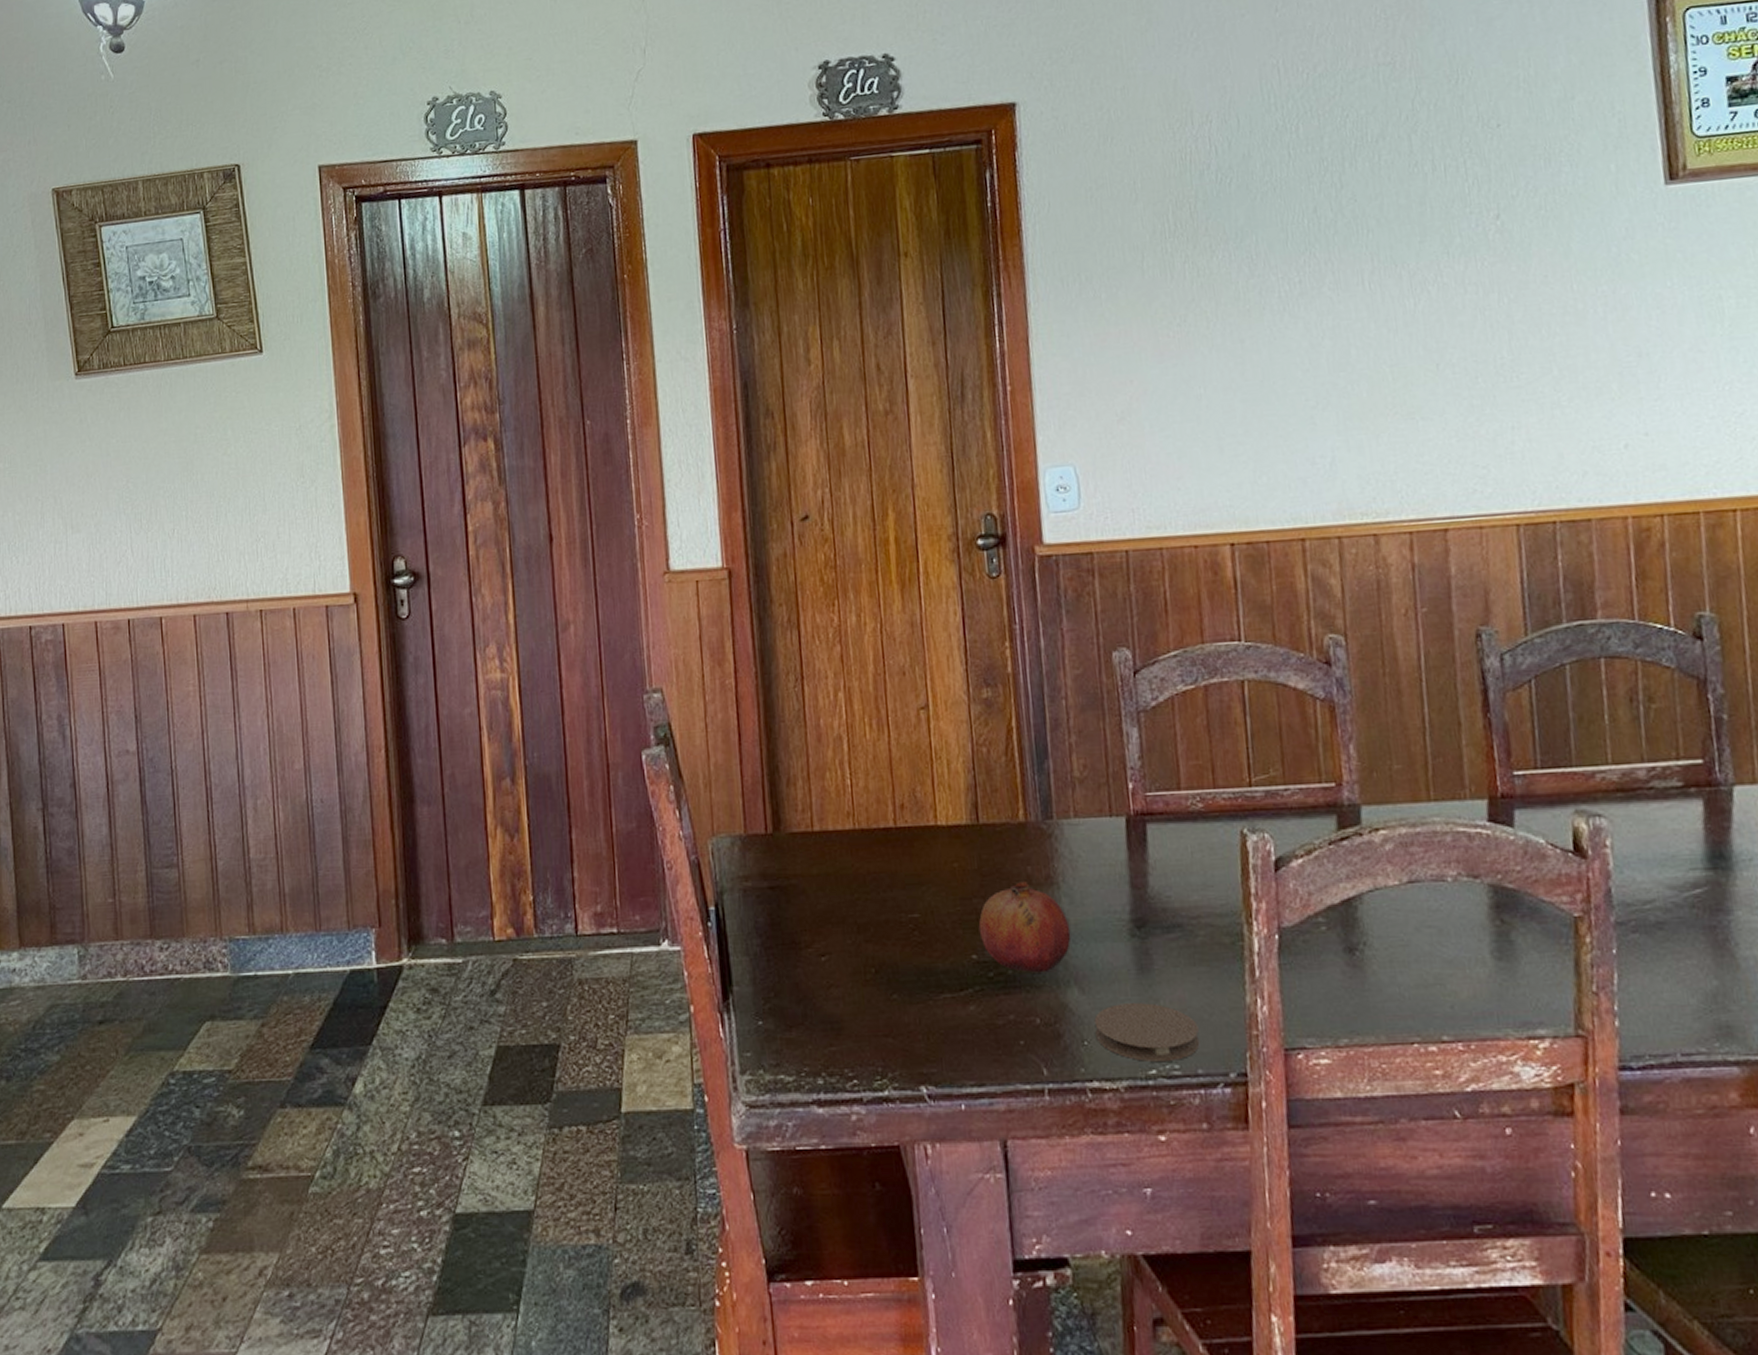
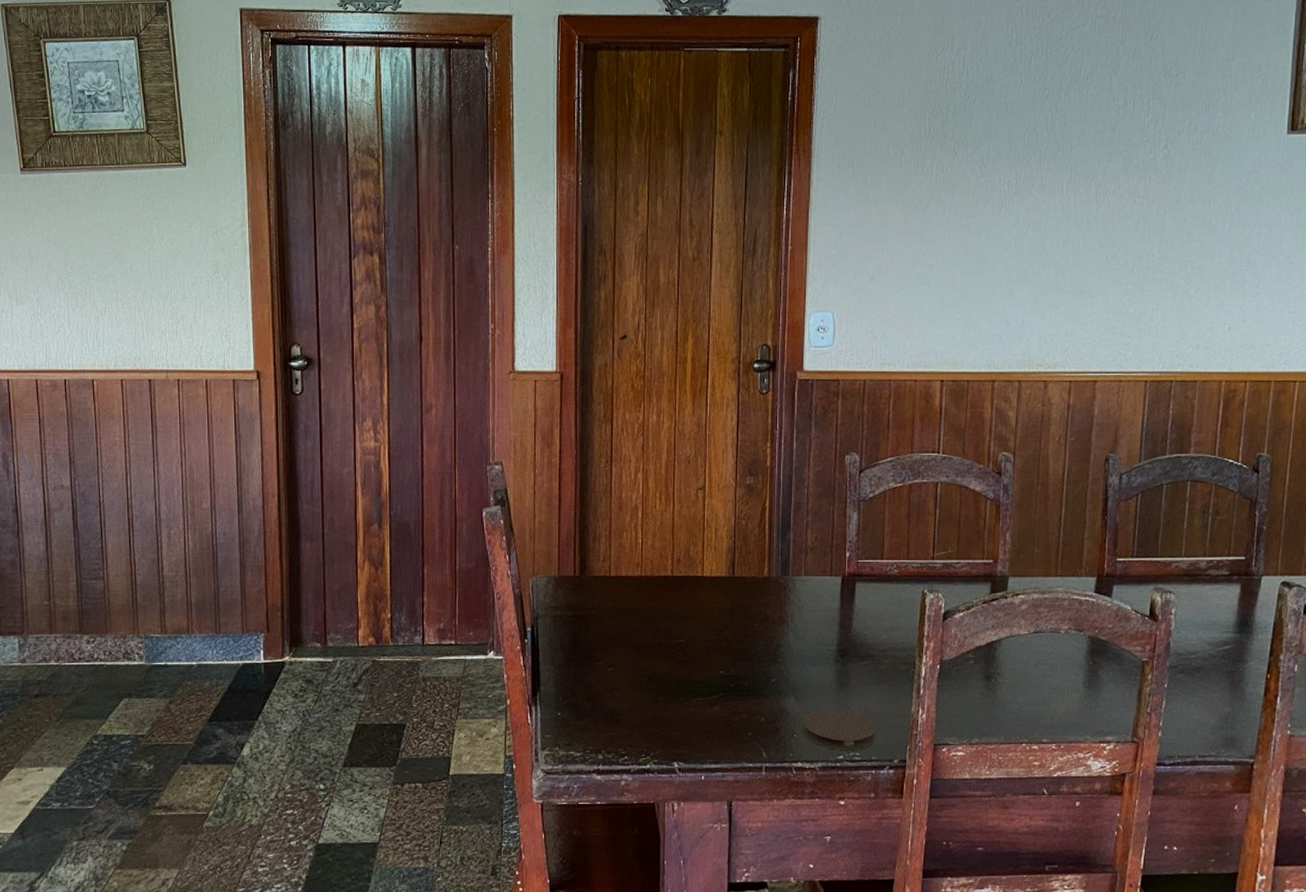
fruit: present [978,881,1072,973] -> none [726,620,793,685]

